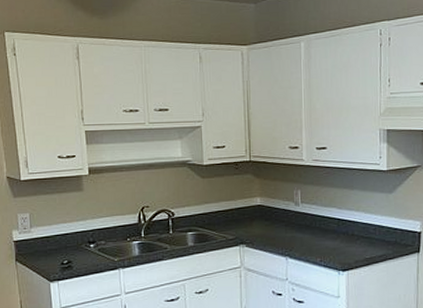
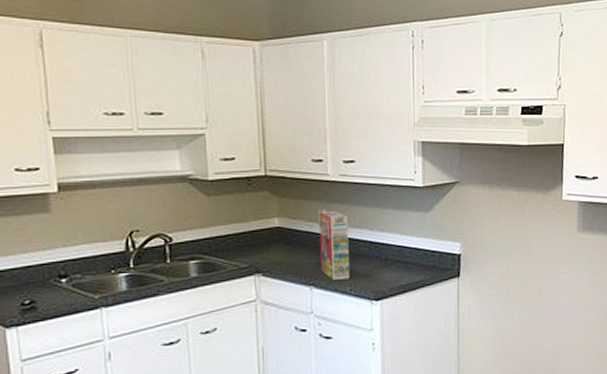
cereal box: none [294,191,321,252] -> present [318,210,350,280]

